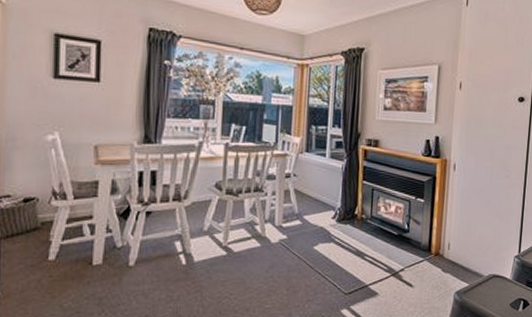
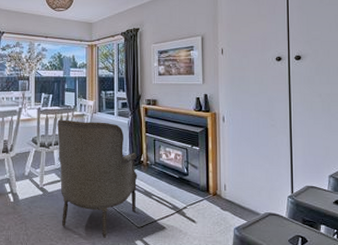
armchair: none [249,159,351,307] -> present [57,119,138,238]

